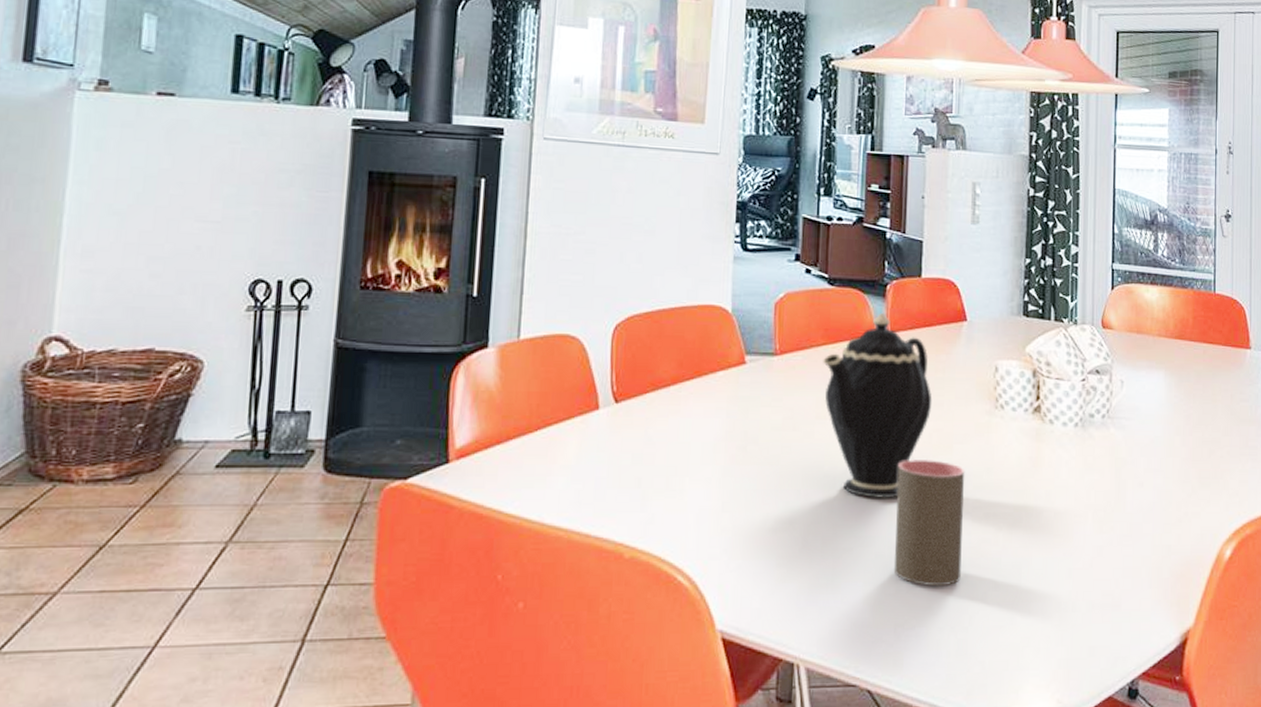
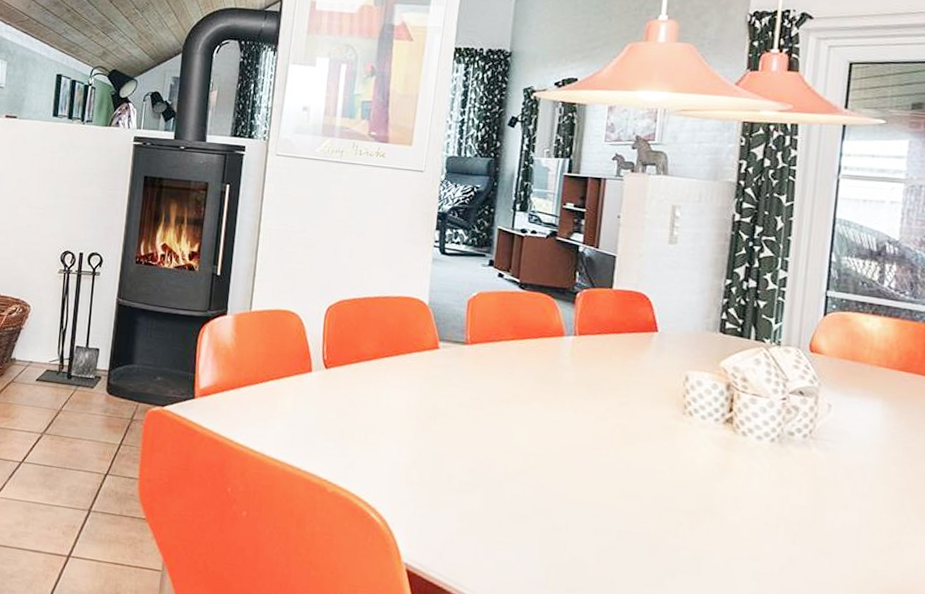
teapot: present [823,313,933,498] -> none [510,317,617,480]
cup: present [893,460,965,587] -> none [568,448,647,565]

